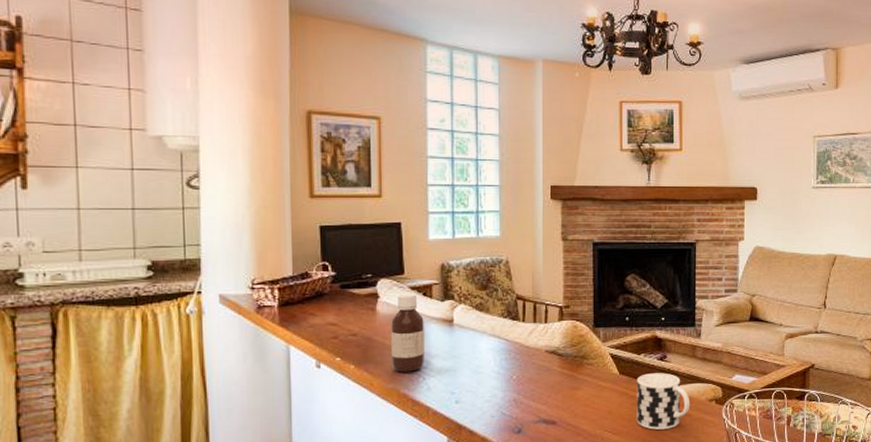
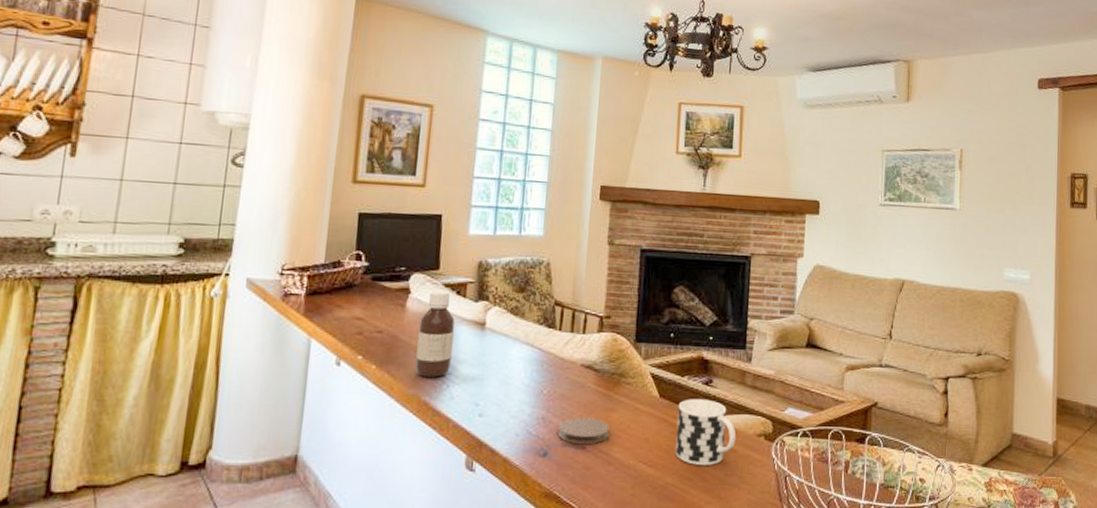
coaster: none [530,396,576,421] -> present [558,417,609,445]

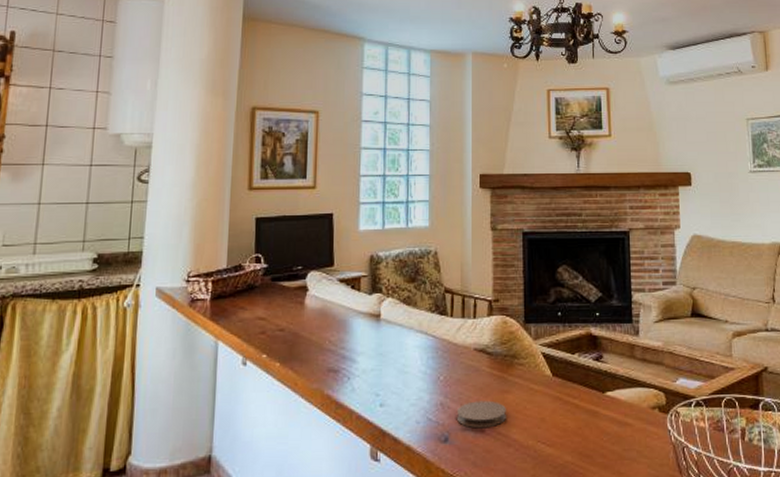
bottle: present [415,290,455,377] -> none [317,286,351,371]
cup: present [675,399,737,465] -> none [571,375,631,442]

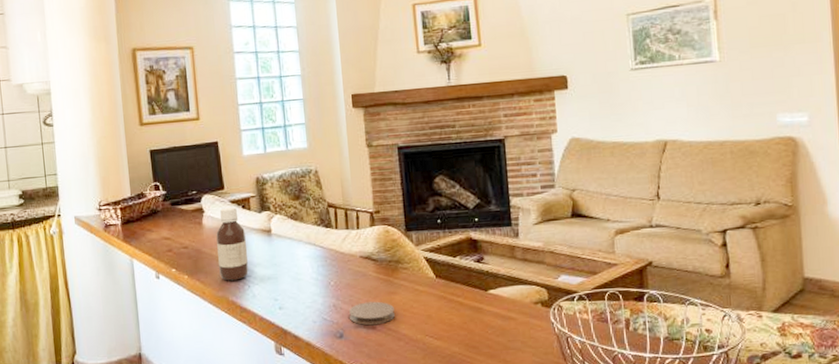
bottle: none [317,286,351,371] -> present [216,206,248,281]

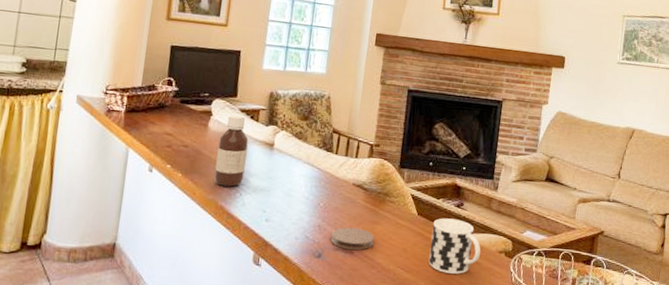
cup: none [454,275,514,335] -> present [428,218,481,274]

